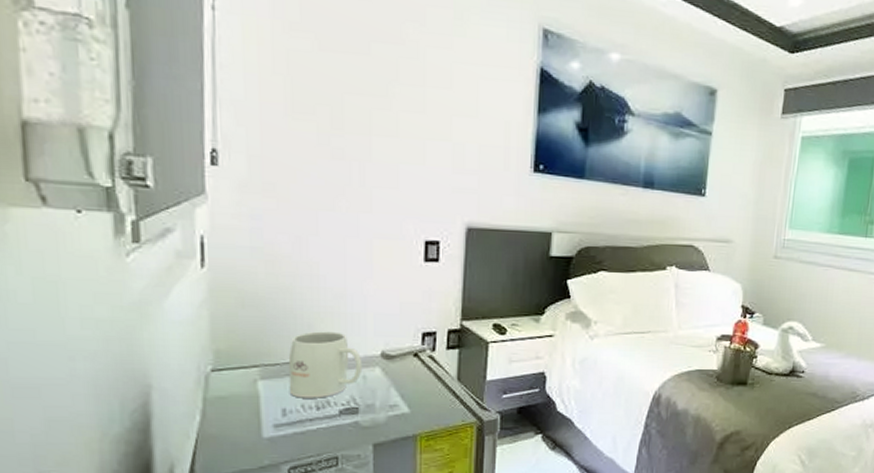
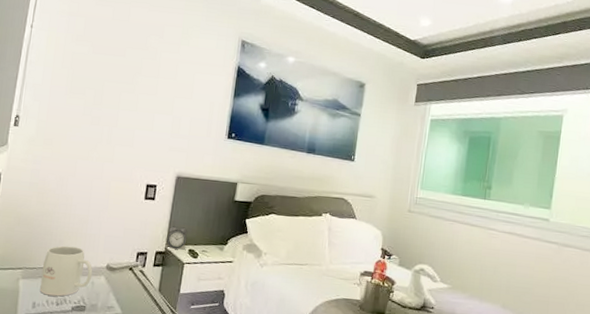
alarm clock: none [460,295,490,325] -> present [165,226,188,250]

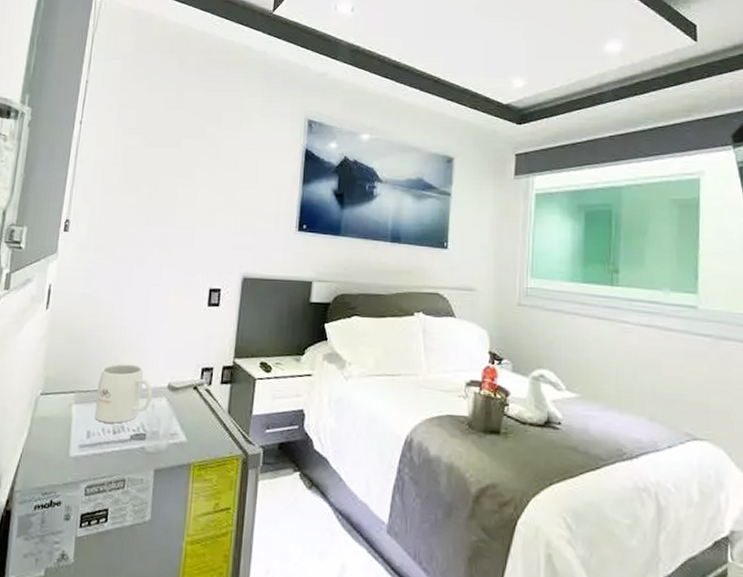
alarm clock: present [165,226,188,250] -> none [233,335,258,363]

